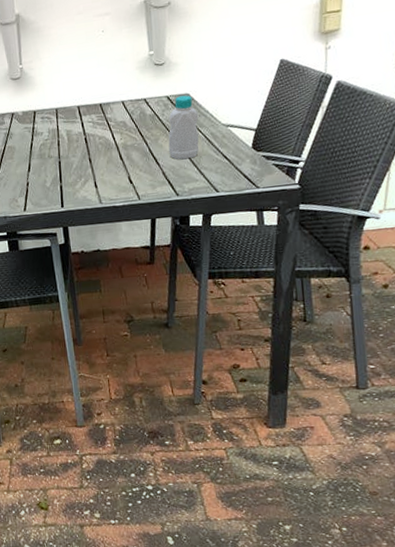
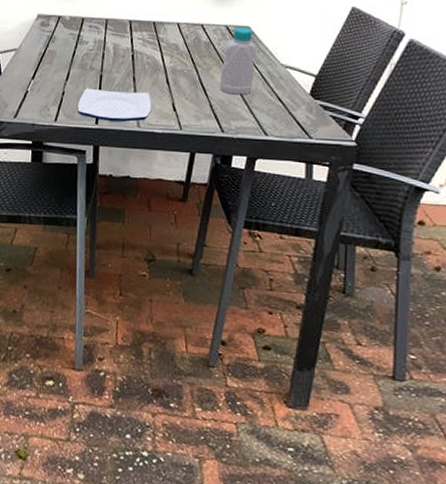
plate: none [42,171,110,203] -> present [78,88,152,122]

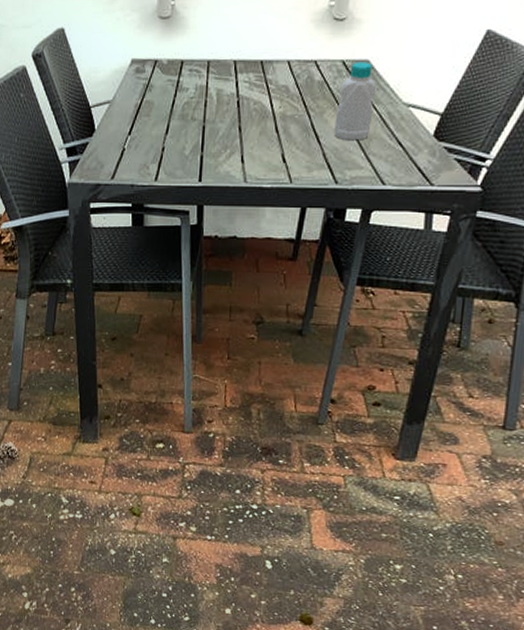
plate: present [78,88,152,122] -> none [179,142,260,177]

